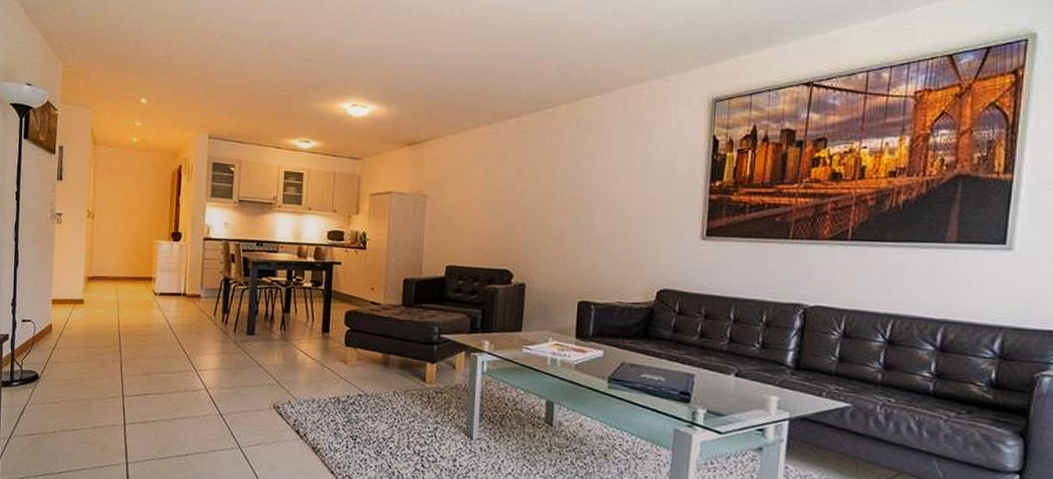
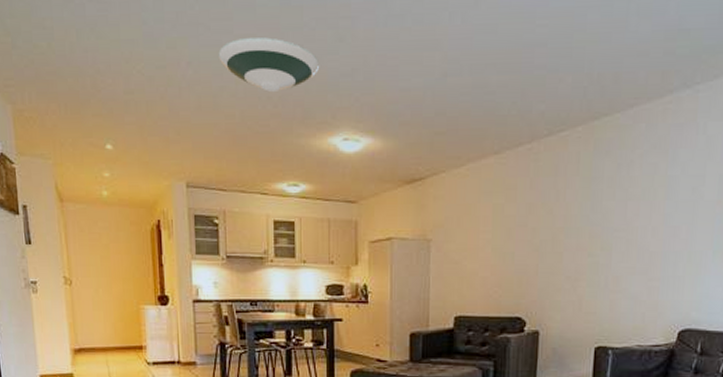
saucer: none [248,19,336,63] -> present [218,37,320,92]

